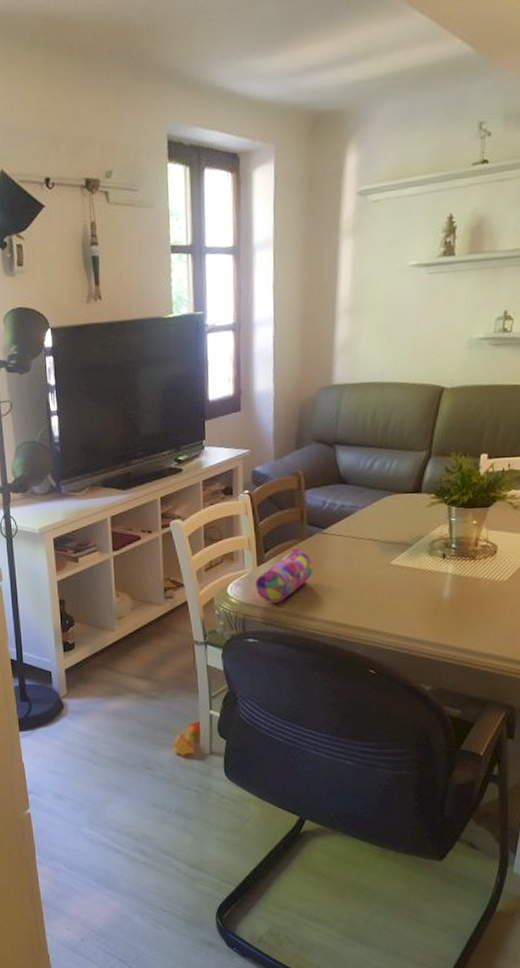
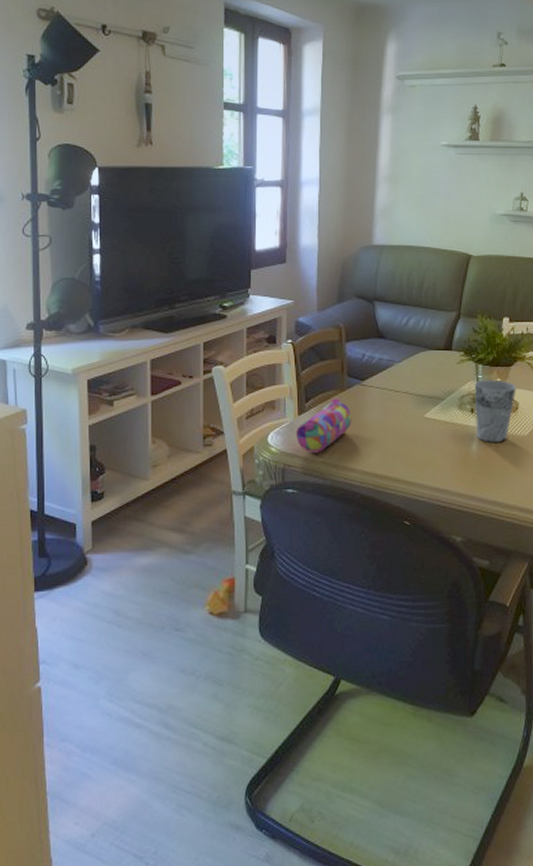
cup: none [448,521,495,590] -> present [475,378,516,444]

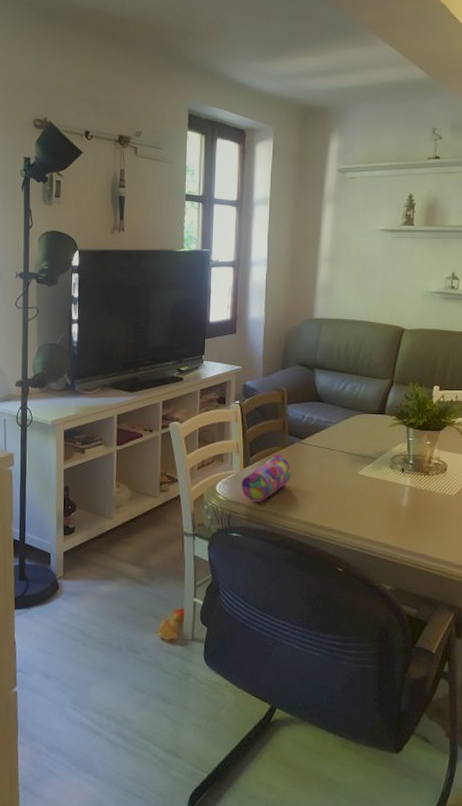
cup: present [475,378,516,444] -> none [406,441,445,501]

